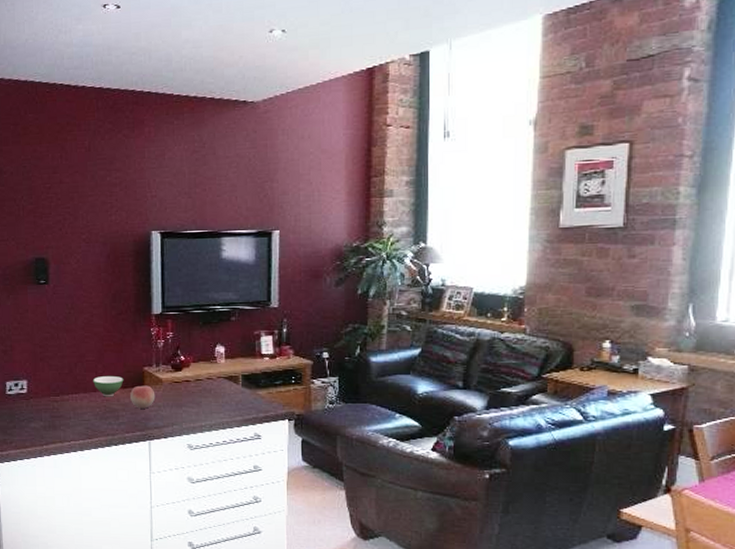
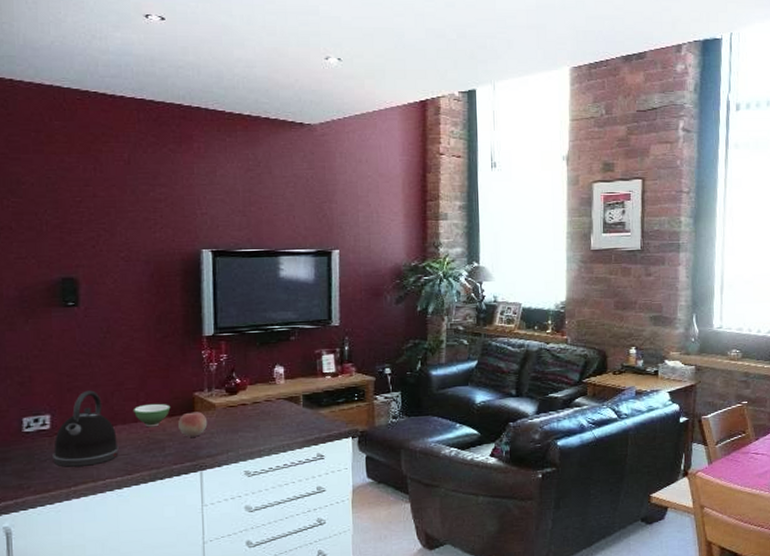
kettle: none [29,360,81,428] -> present [52,390,119,467]

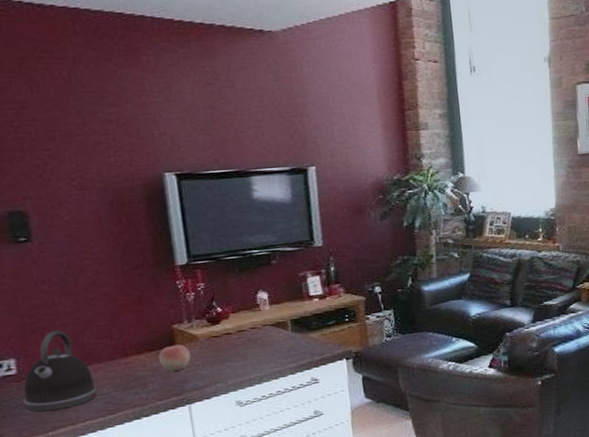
bowl: present [133,403,171,428] -> none [107,338,149,365]

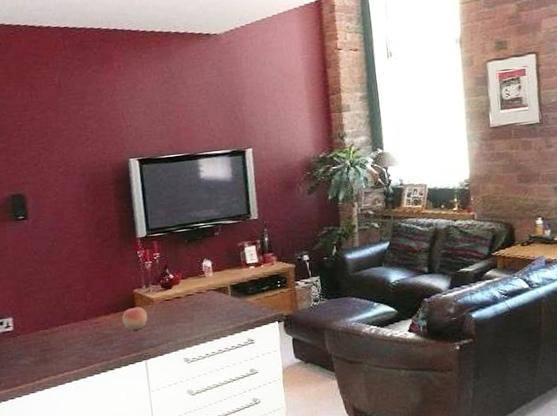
kettle: present [23,330,97,412] -> none [17,293,74,363]

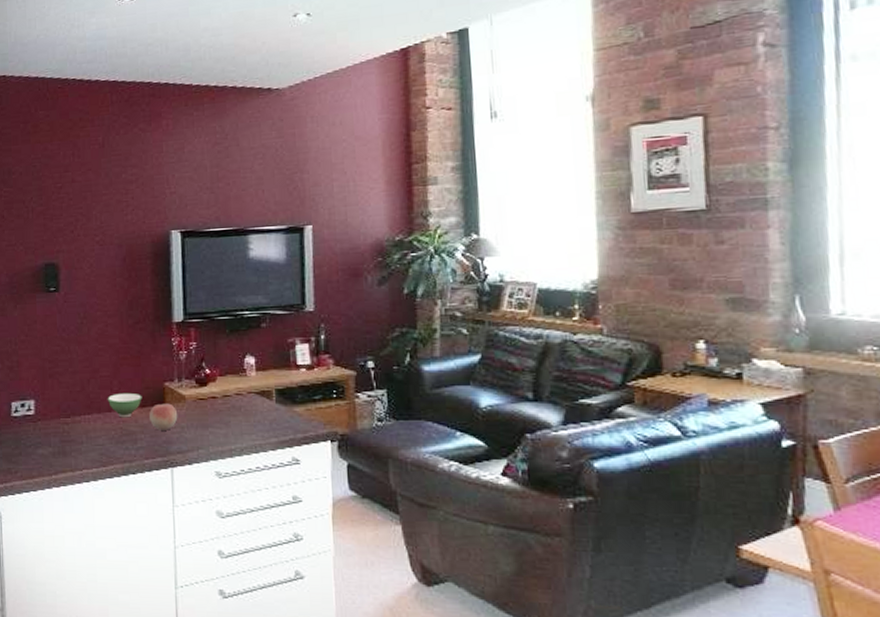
bowl: none [82,301,115,324] -> present [107,392,142,418]

